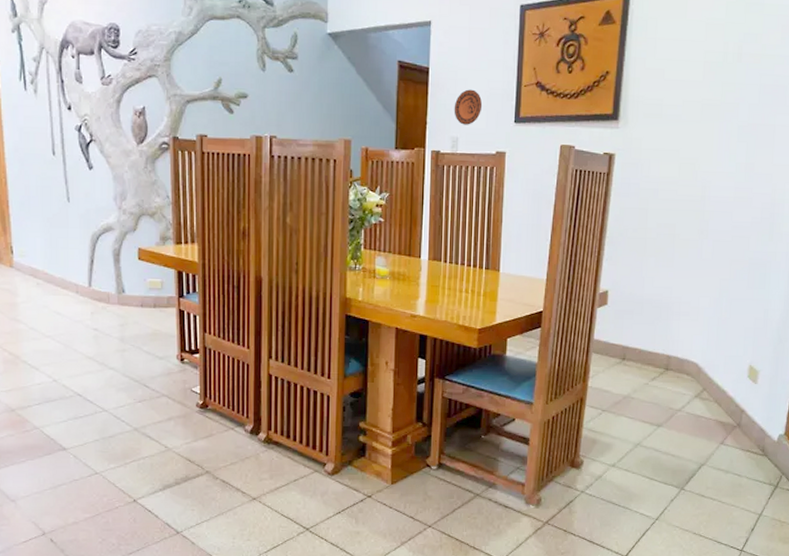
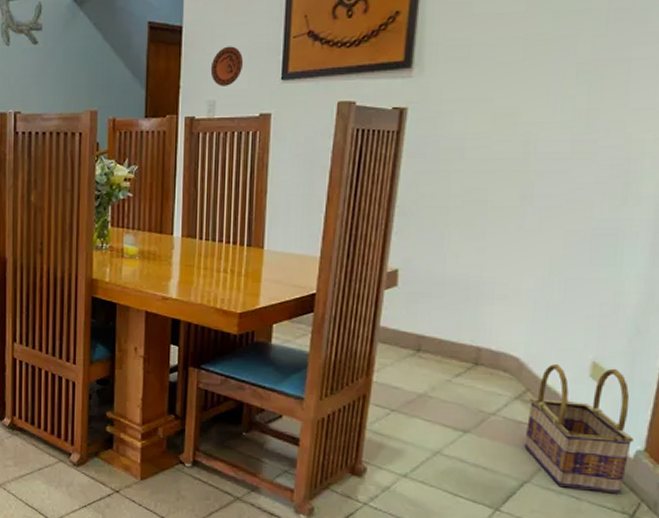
basket: none [701,368,777,469] -> present [524,364,633,493]

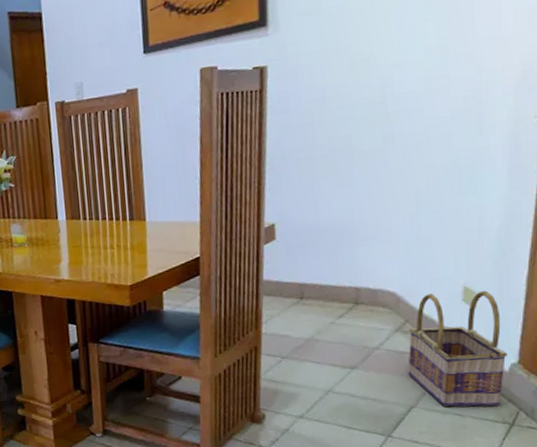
decorative plate: present [210,46,244,86] -> none [73,26,106,68]

